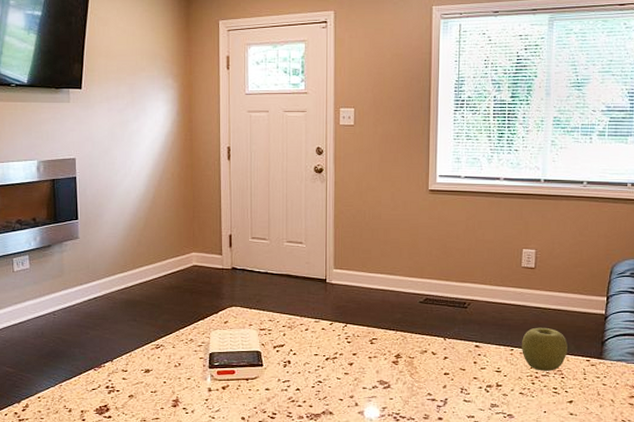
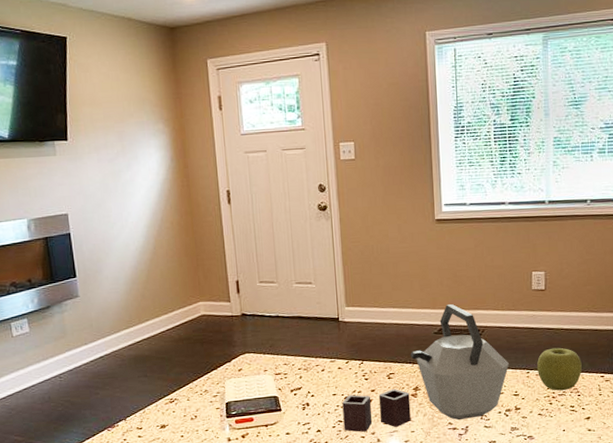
kettle: none [323,275,493,395] -> present [342,304,509,432]

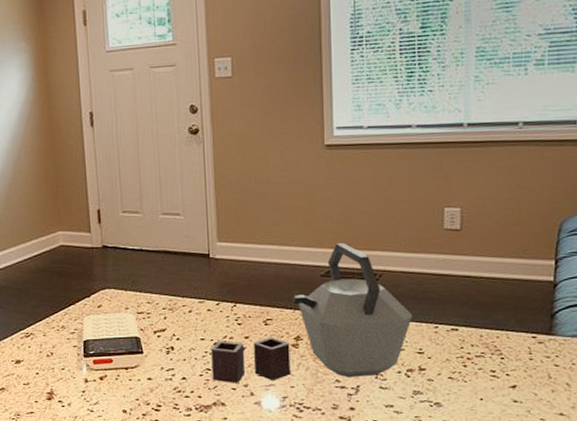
apple: present [536,347,582,391] -> none [447,299,507,351]

